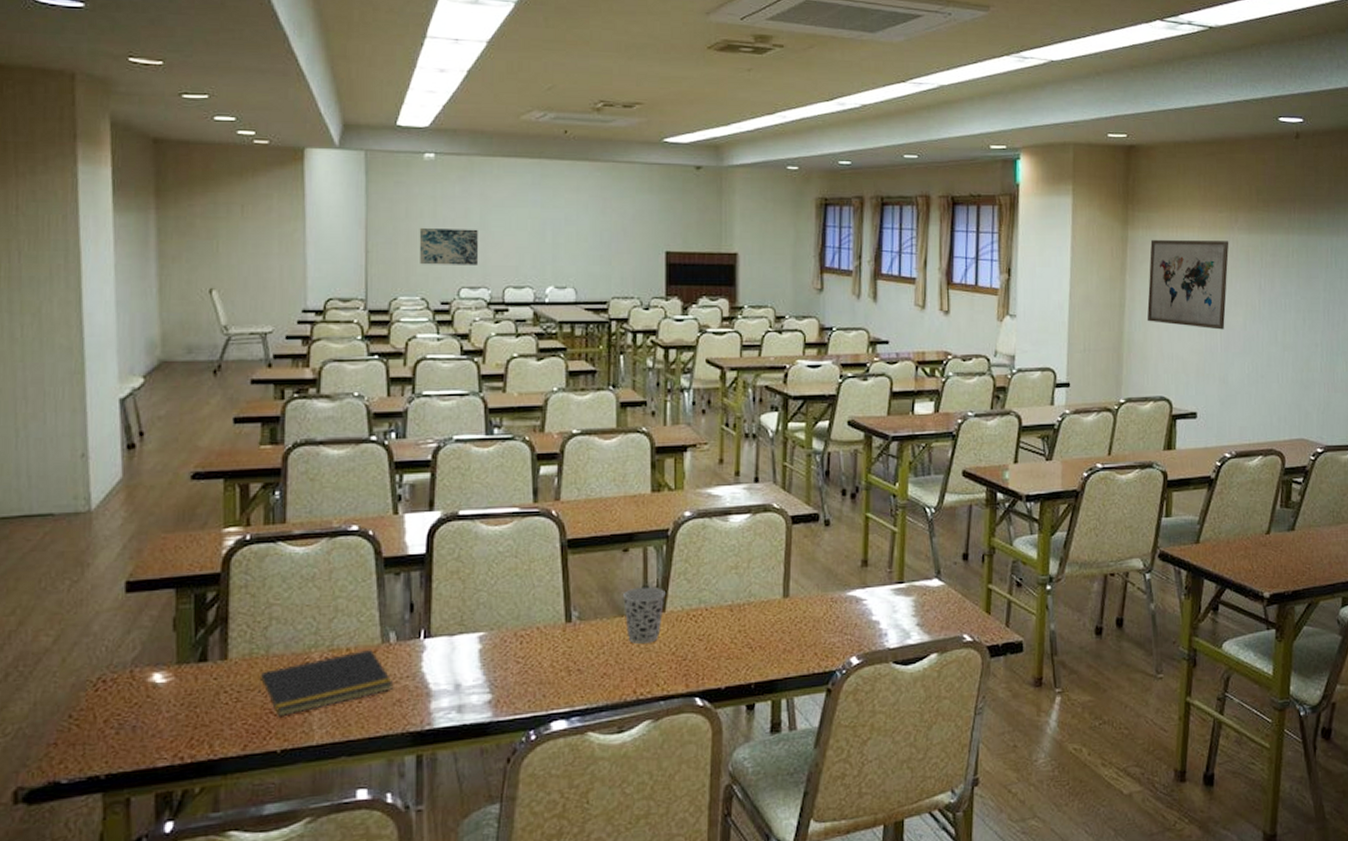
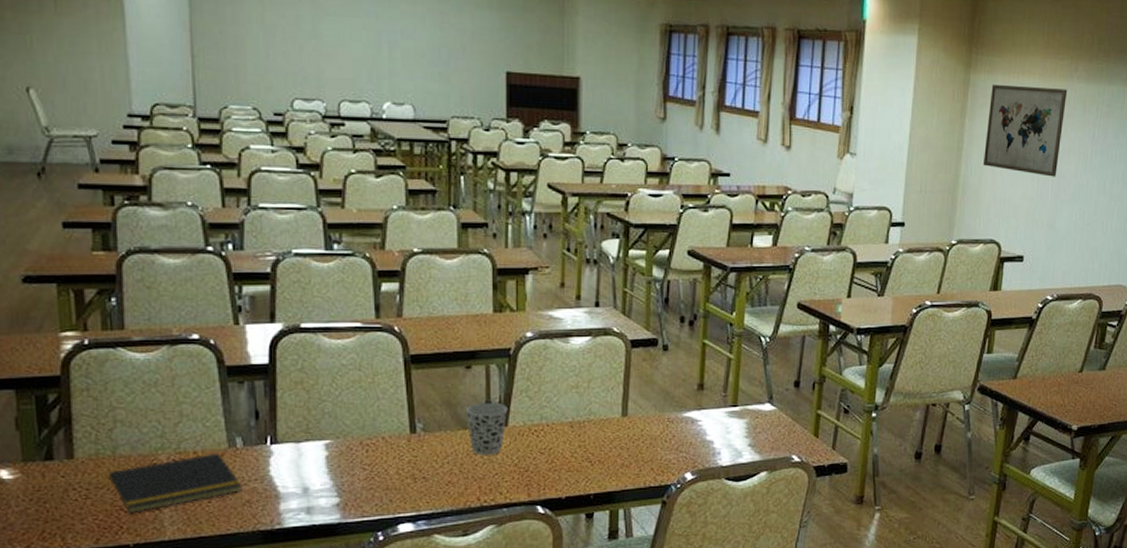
wall art: present [419,227,479,265] -> none [247,33,312,76]

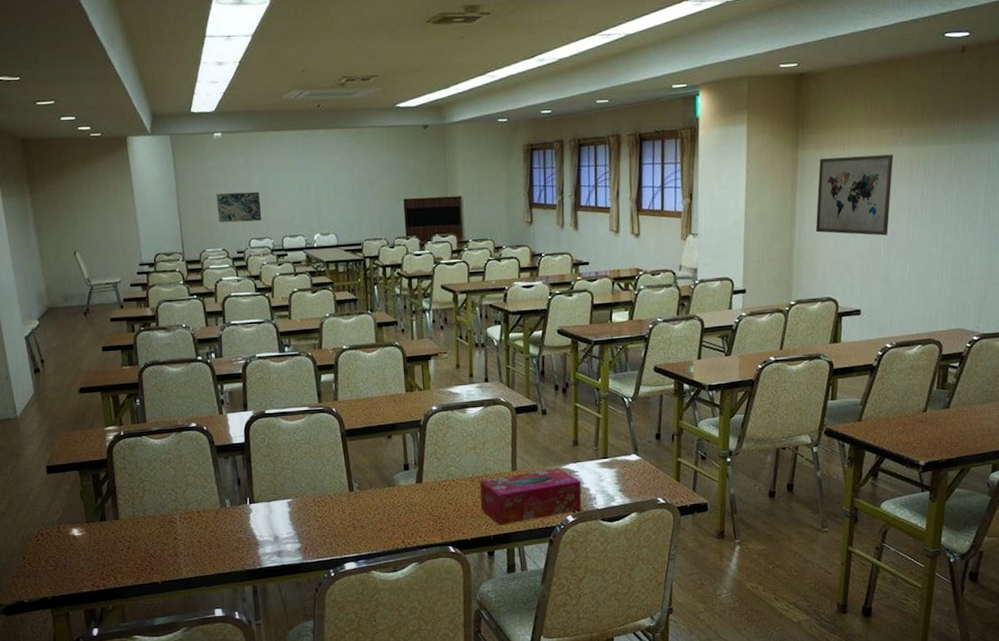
notepad: present [106,452,243,513] -> none [141,511,232,558]
wall art: none [247,33,312,76] -> present [216,191,262,223]
cup: present [465,402,508,455] -> none [389,464,422,507]
tissue box: none [580,415,704,482] -> present [480,468,582,526]

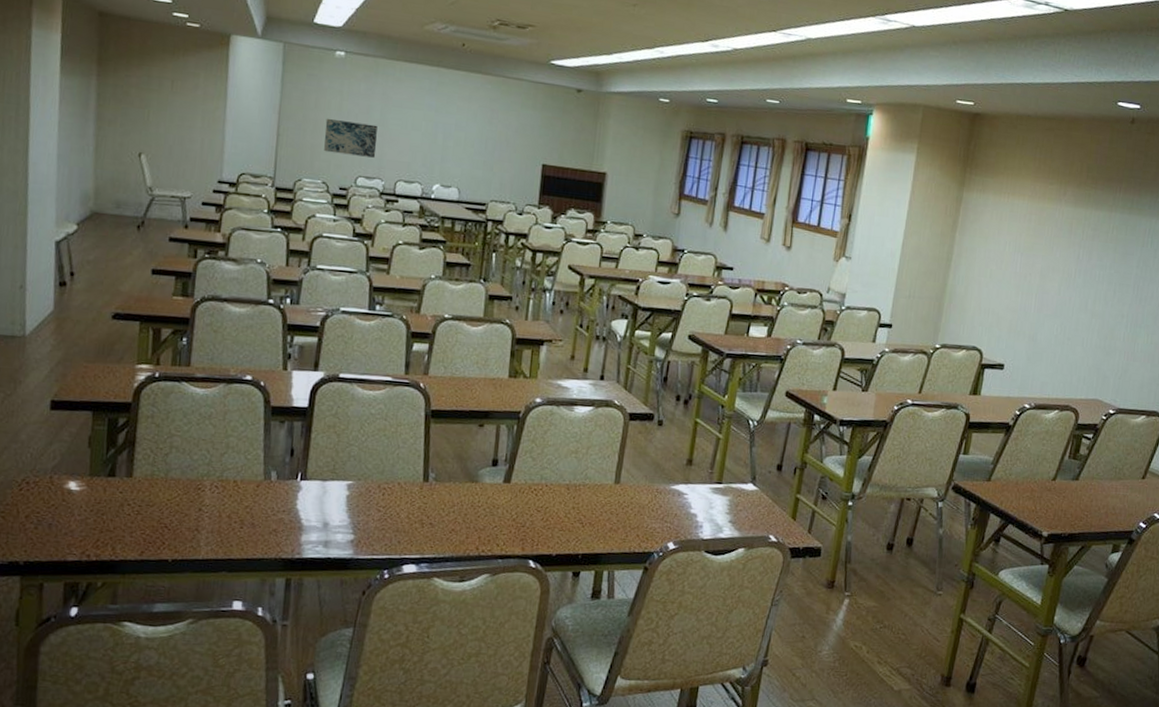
tissue box: present [480,468,582,526] -> none [572,487,689,544]
wall art: present [815,154,894,236] -> none [970,203,1056,292]

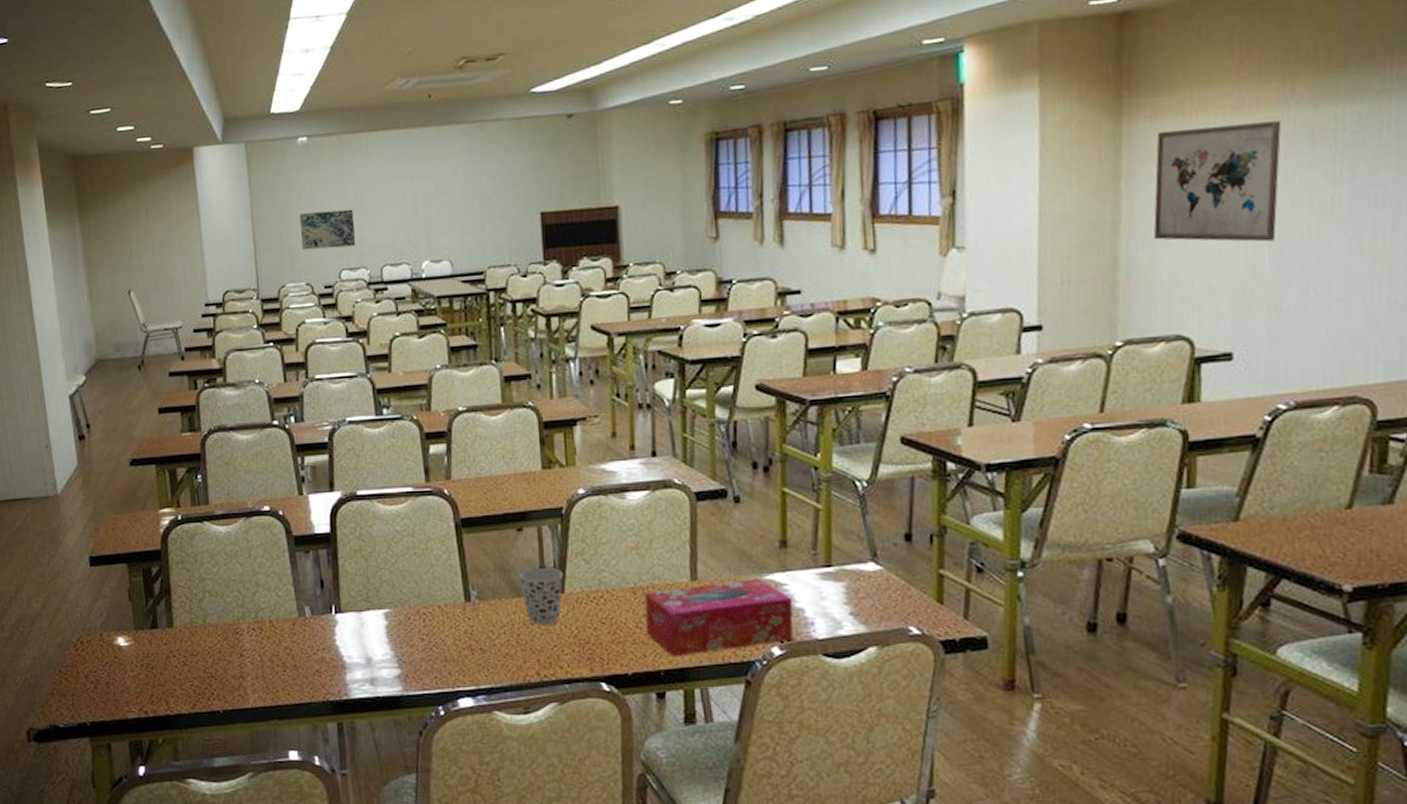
cup: none [474,459,512,508] -> present [519,567,564,625]
tissue box: none [572,487,689,544] -> present [645,578,793,657]
wall art: none [970,203,1056,292] -> present [1153,120,1282,242]

